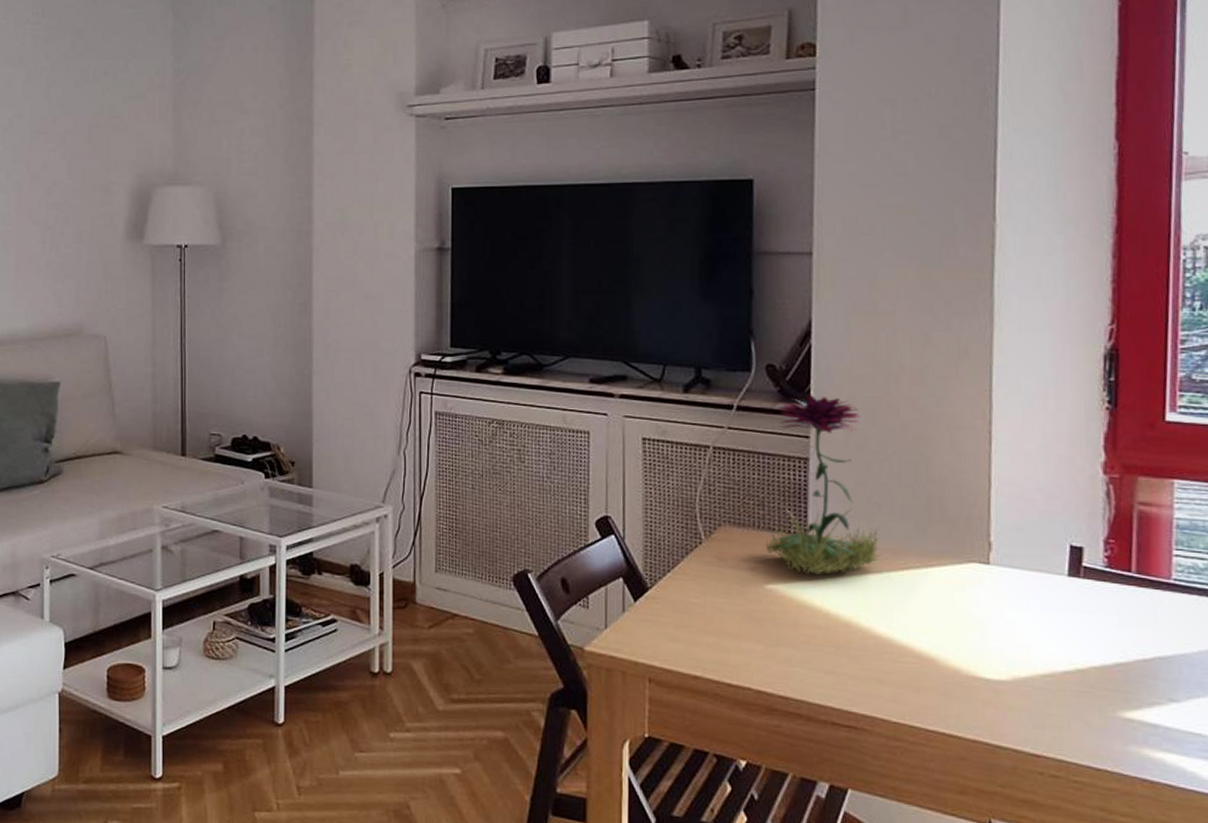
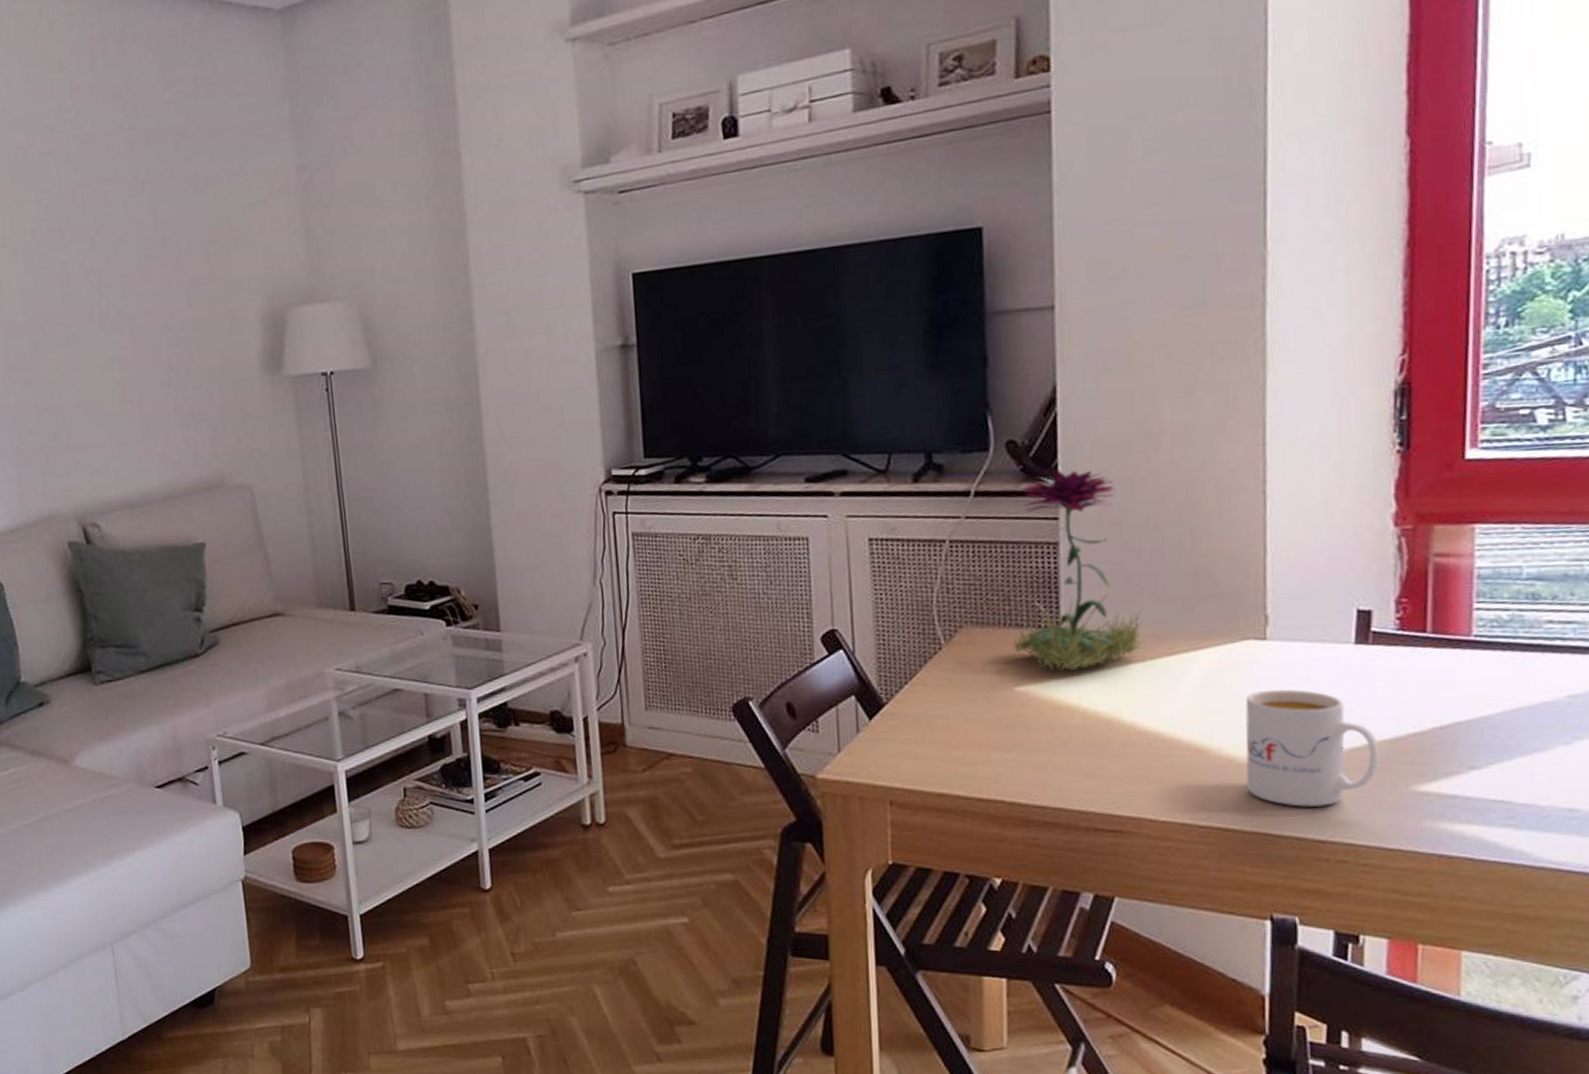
mug: none [969,610,1090,723] -> present [1245,689,1380,807]

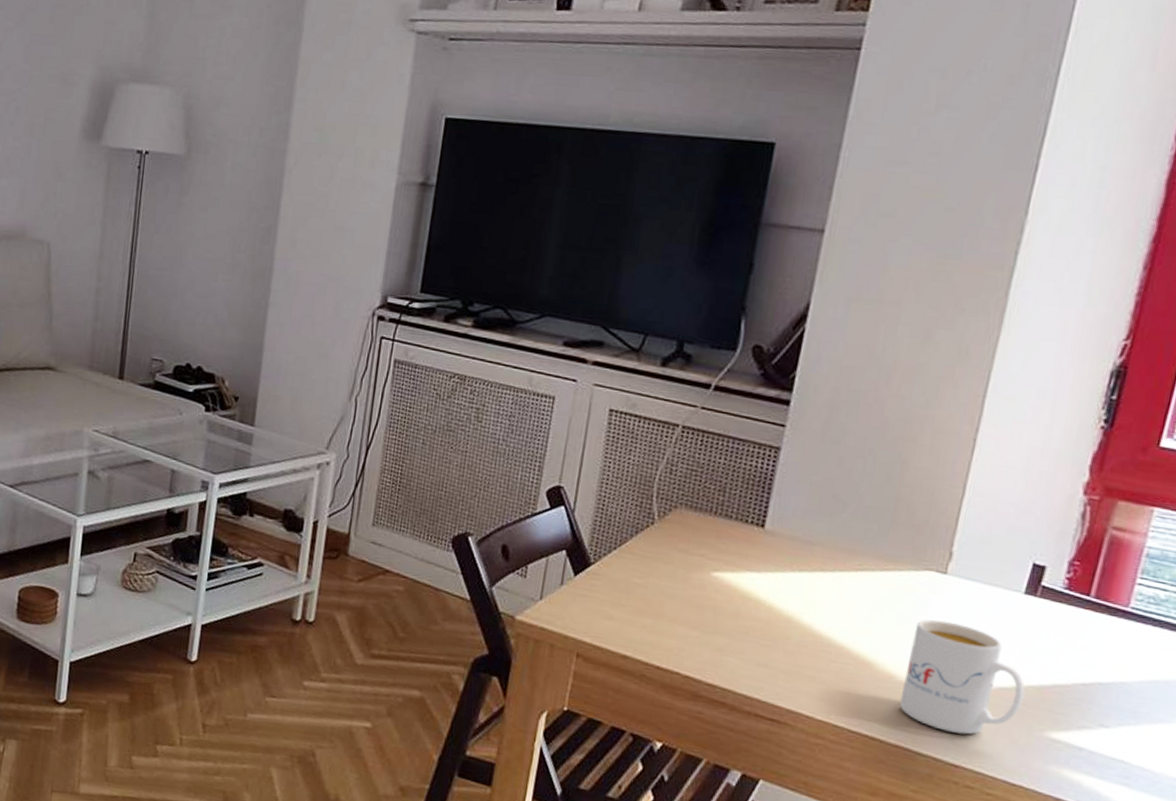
flower: present [1013,469,1151,670] -> none [719,381,843,569]

